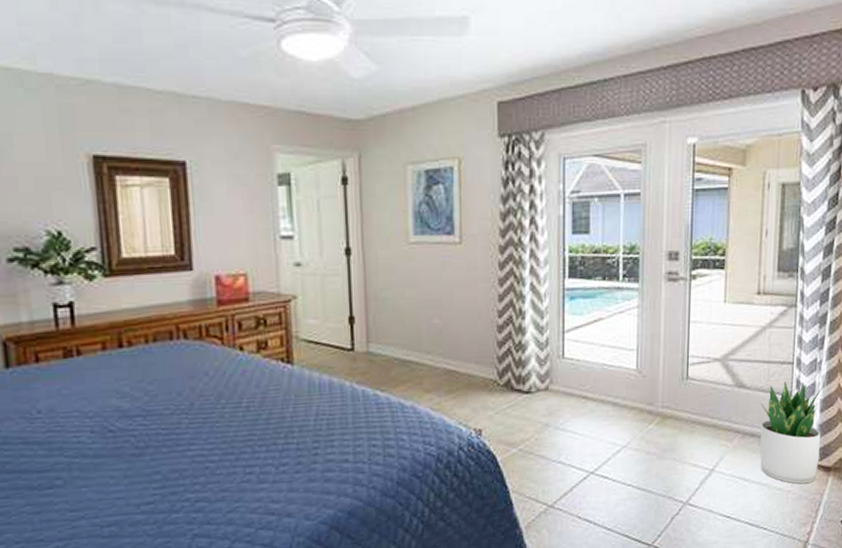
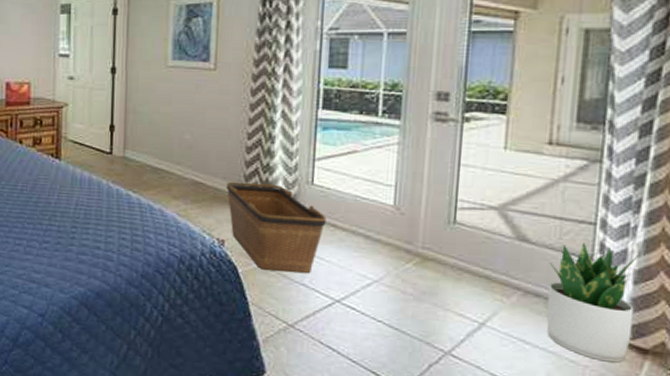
bicycle basket: none [481,362,578,455] -> present [227,181,327,273]

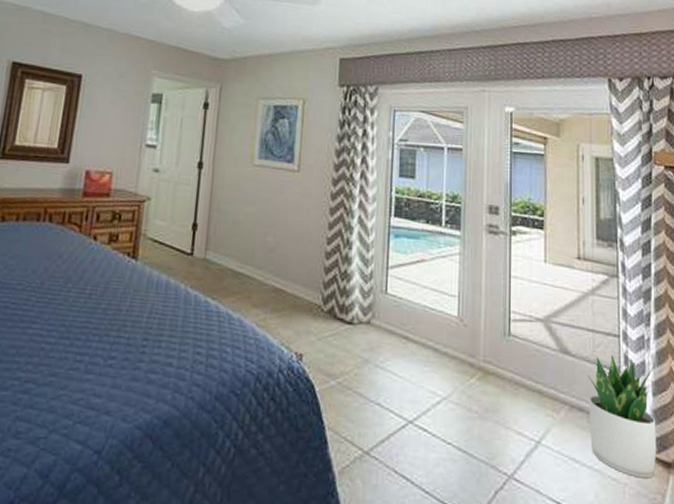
bicycle basket: present [227,181,327,273] -> none [306,289,399,391]

